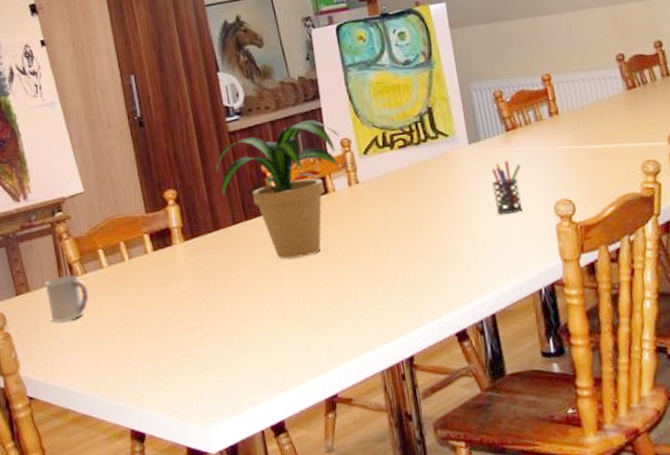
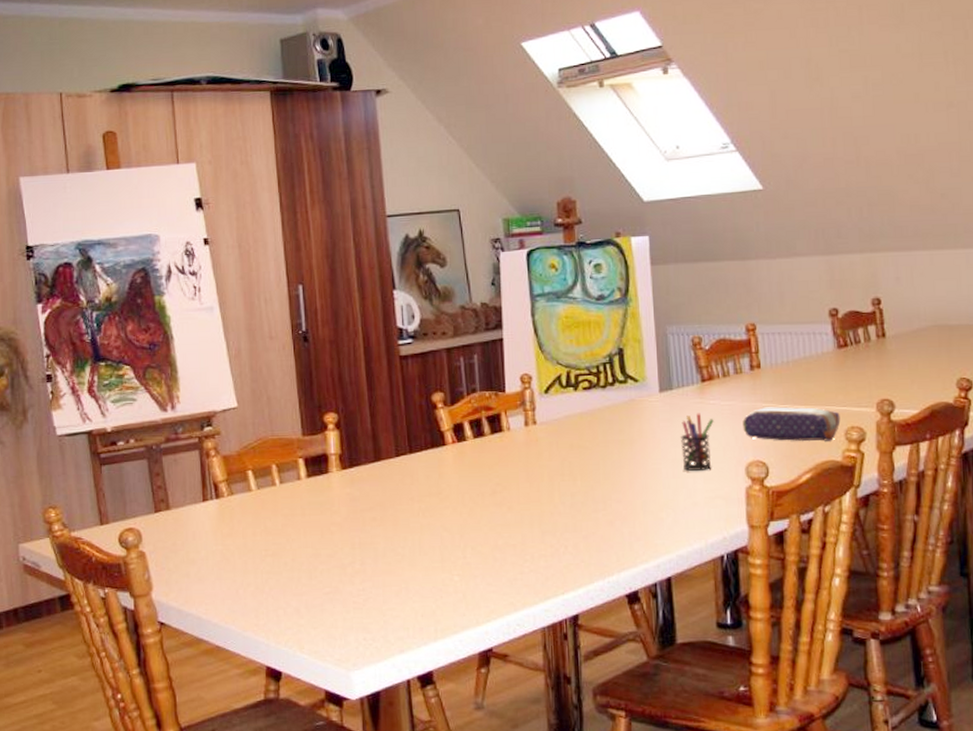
cup: present [45,275,89,323] -> none [187,495,233,546]
potted plant: present [215,120,343,259] -> none [382,351,520,498]
pencil case: none [547,146,637,179] -> present [742,407,841,441]

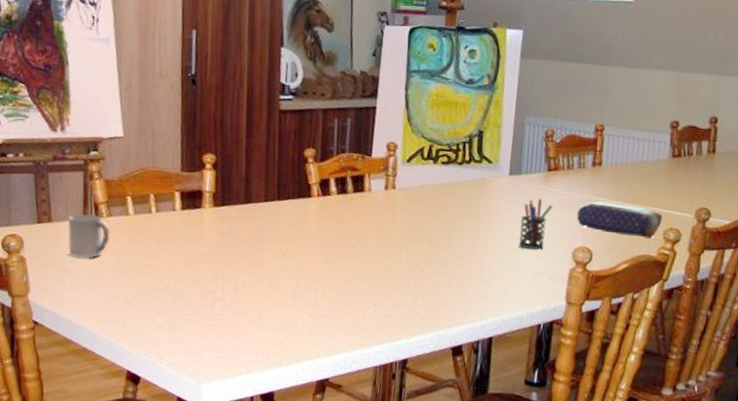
cup: none [187,495,233,546] -> present [67,214,110,259]

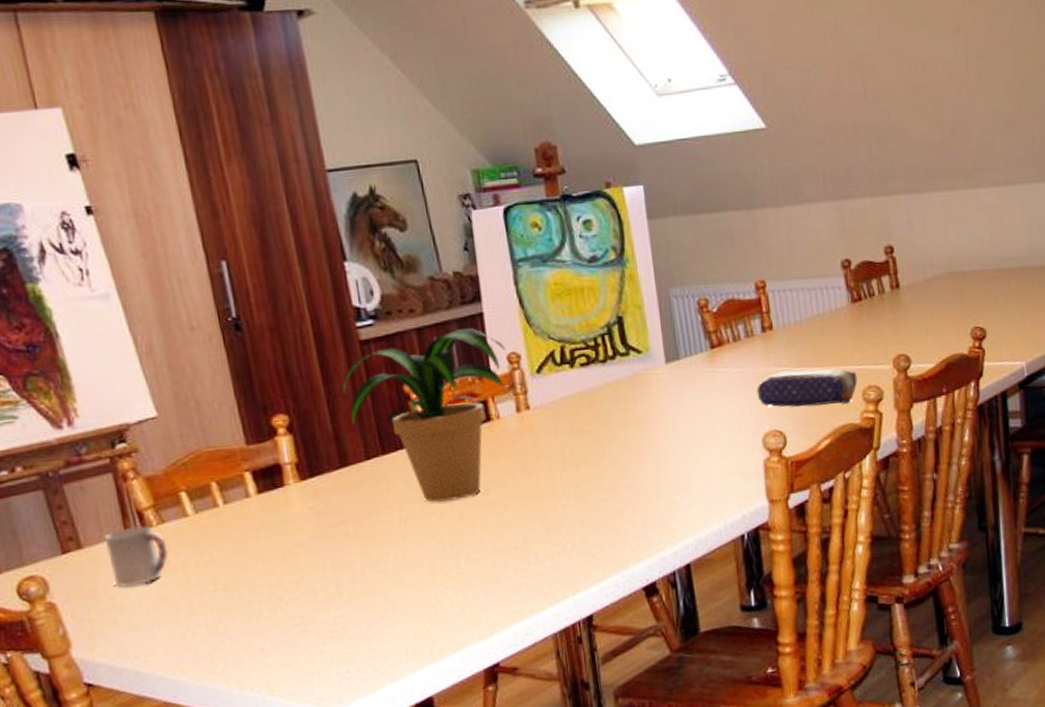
potted plant: none [259,116,388,247] -> present [342,328,510,503]
pen holder: present [519,198,553,250] -> none [691,383,727,448]

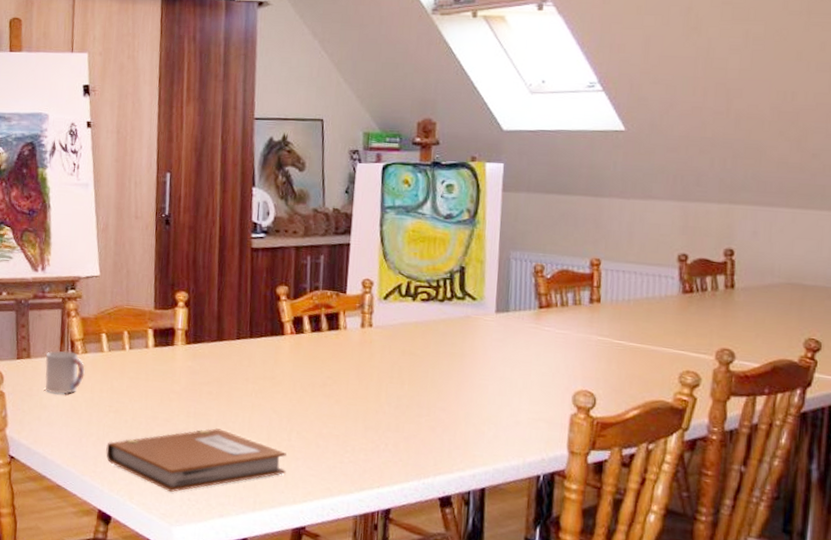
notebook: none [222,575,463,669] -> present [106,428,287,492]
potted plant: present [342,328,510,503] -> none [231,253,363,387]
pencil case: present [756,368,858,407] -> none [575,340,677,382]

